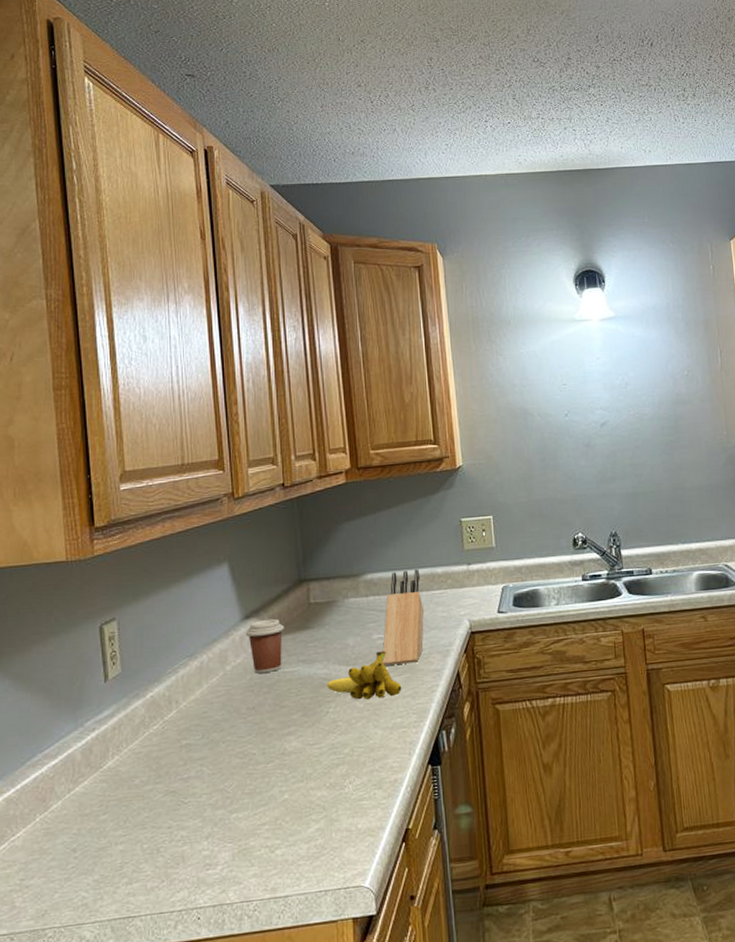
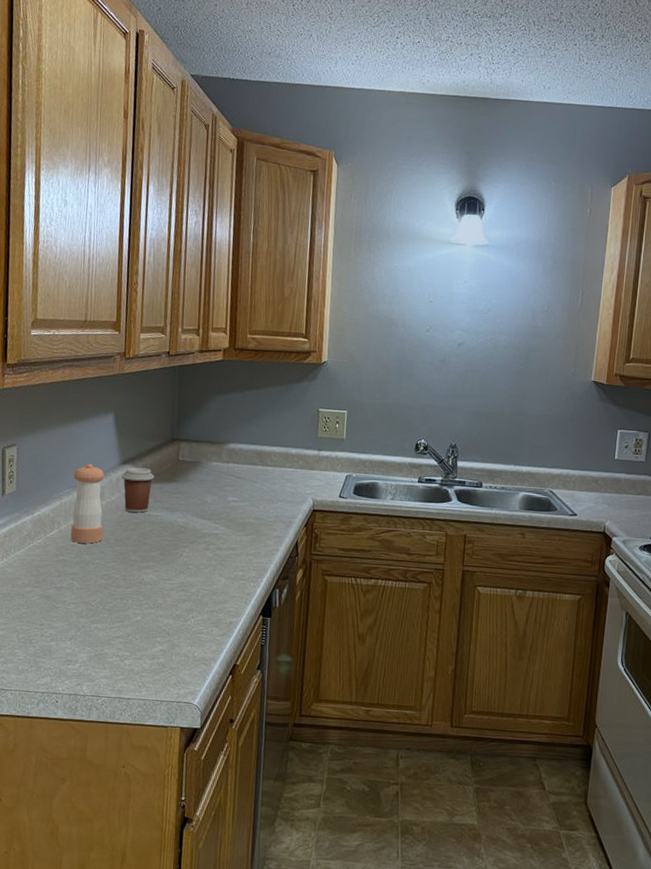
pepper shaker: none [189,625,231,721] -> present [70,463,105,544]
banana: present [326,651,402,700] -> none [183,512,247,553]
knife block: present [382,569,424,665] -> none [233,445,276,527]

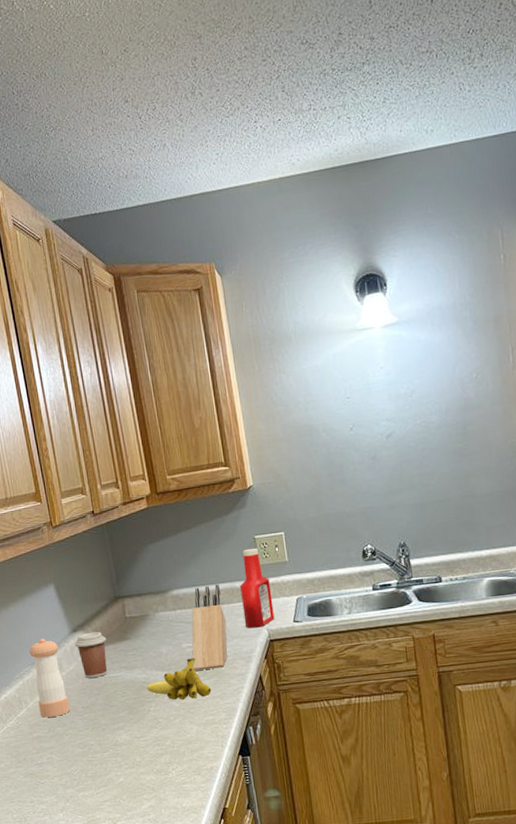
banana: none [183,512,247,553] -> present [146,658,212,700]
knife block: none [233,445,276,527] -> present [191,584,228,671]
ketchup bottle: none [292,419,324,496] -> present [239,547,275,629]

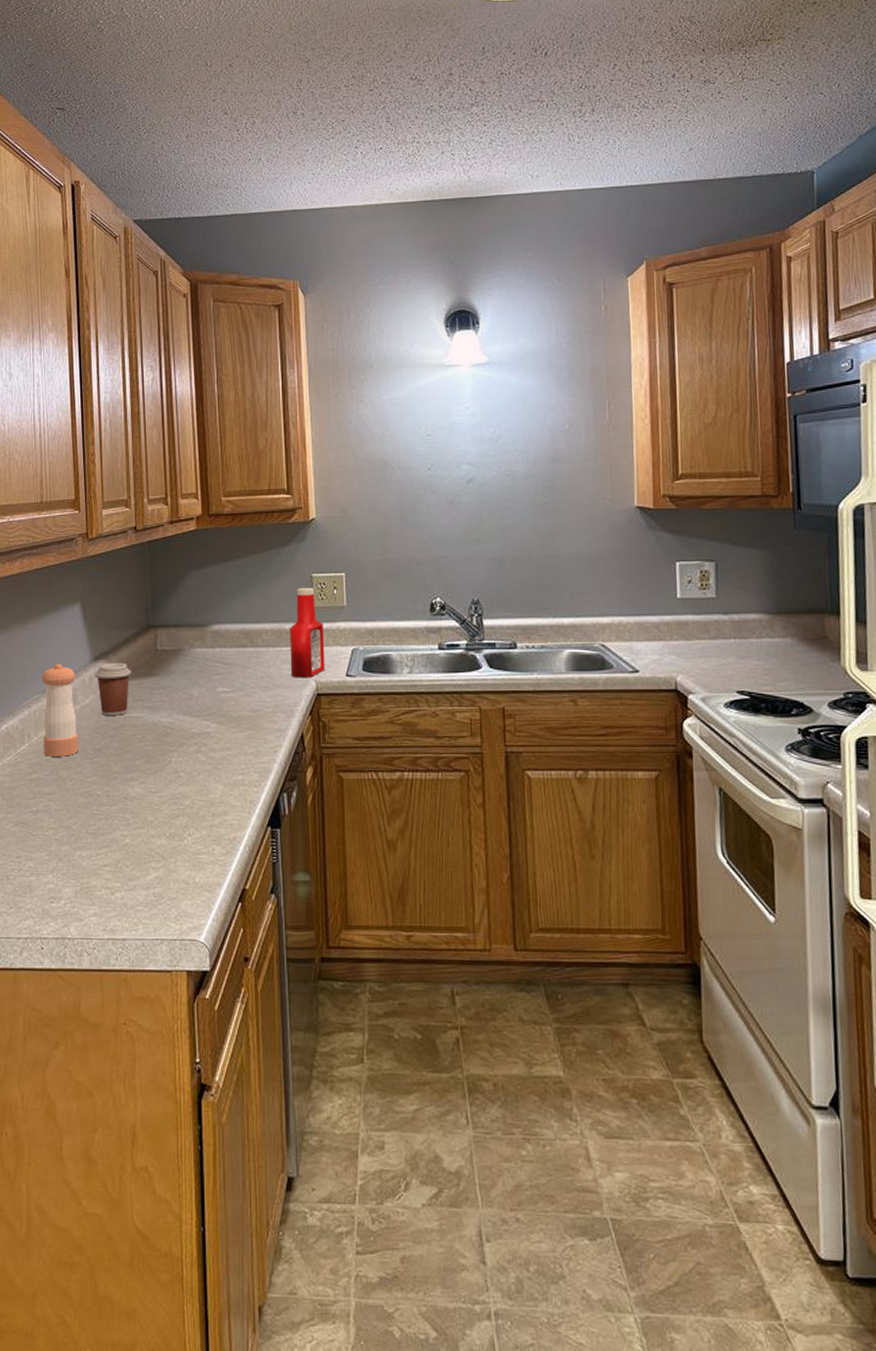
banana: present [146,658,212,700] -> none [169,705,244,753]
knife block: present [191,584,228,671] -> none [226,623,269,720]

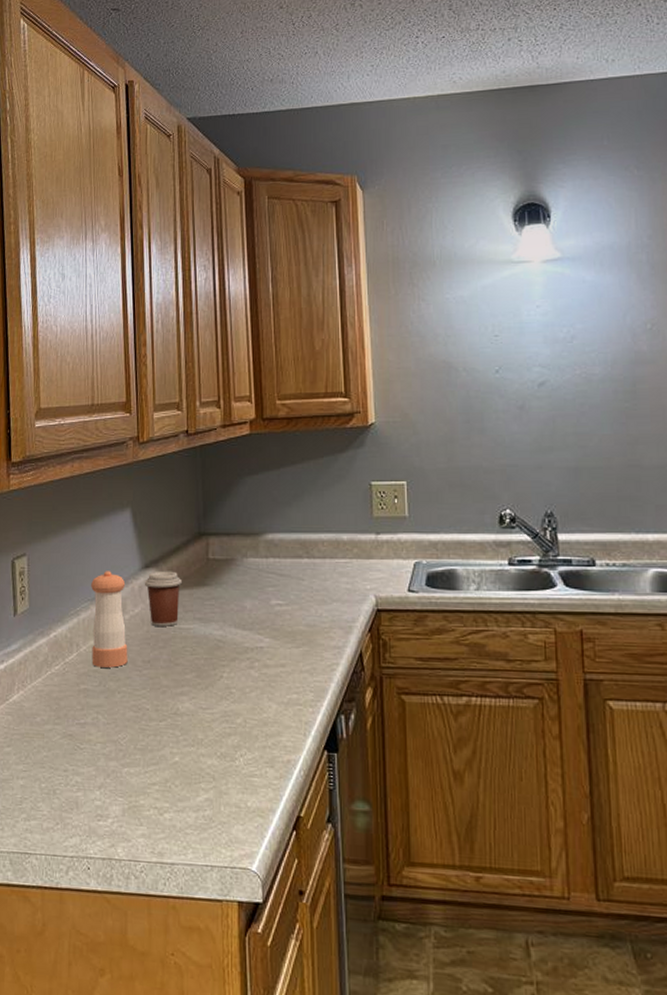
ketchup bottle: present [289,587,325,678] -> none [346,495,385,592]

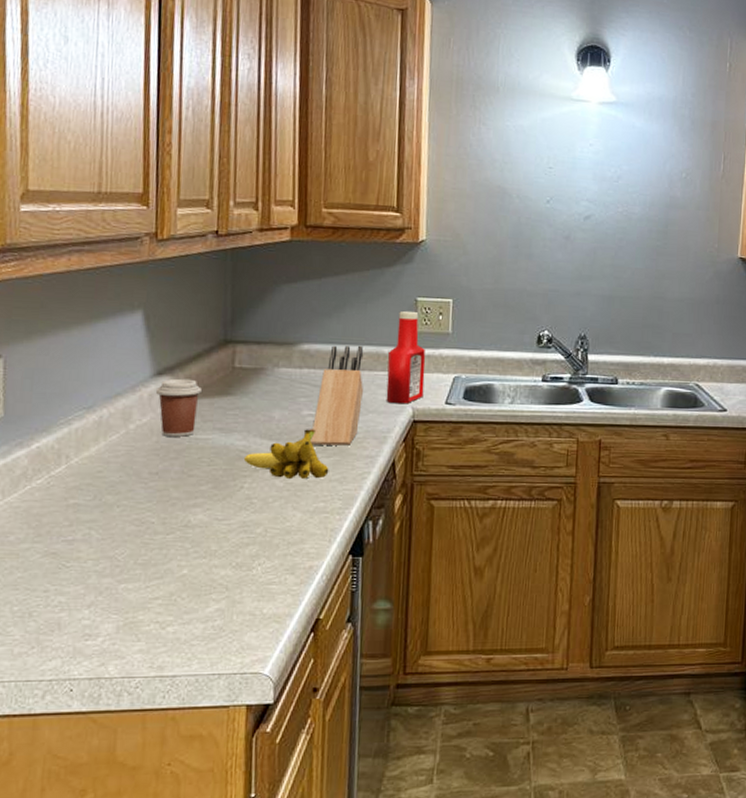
pepper shaker: present [91,571,128,668] -> none [85,377,132,481]
banana: none [221,619,299,670] -> present [243,429,329,479]
knife block: none [280,533,326,636] -> present [310,345,363,446]
ketchup bottle: none [346,495,385,592] -> present [386,310,426,404]

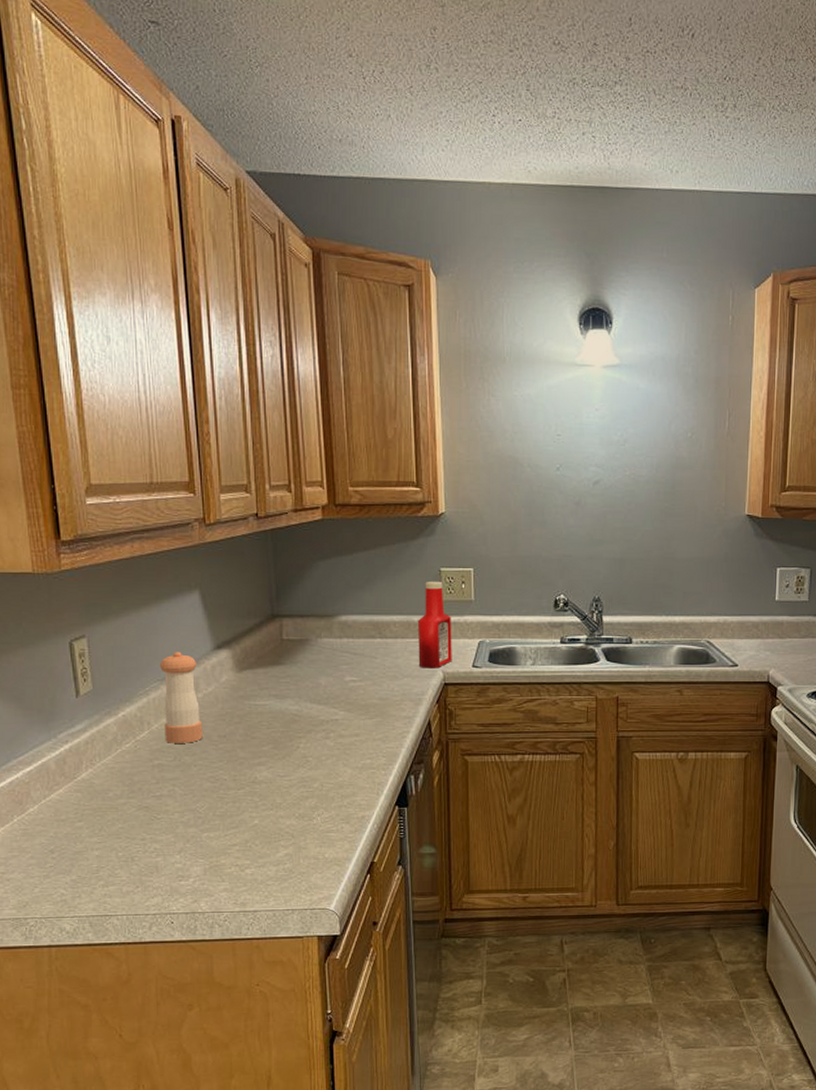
pepper shaker: none [85,377,132,481] -> present [160,651,203,743]
coffee cup: present [155,378,202,437] -> none [216,651,256,703]
banana: present [243,429,329,479] -> none [297,693,373,738]
knife block: present [310,345,363,446] -> none [354,615,397,708]

